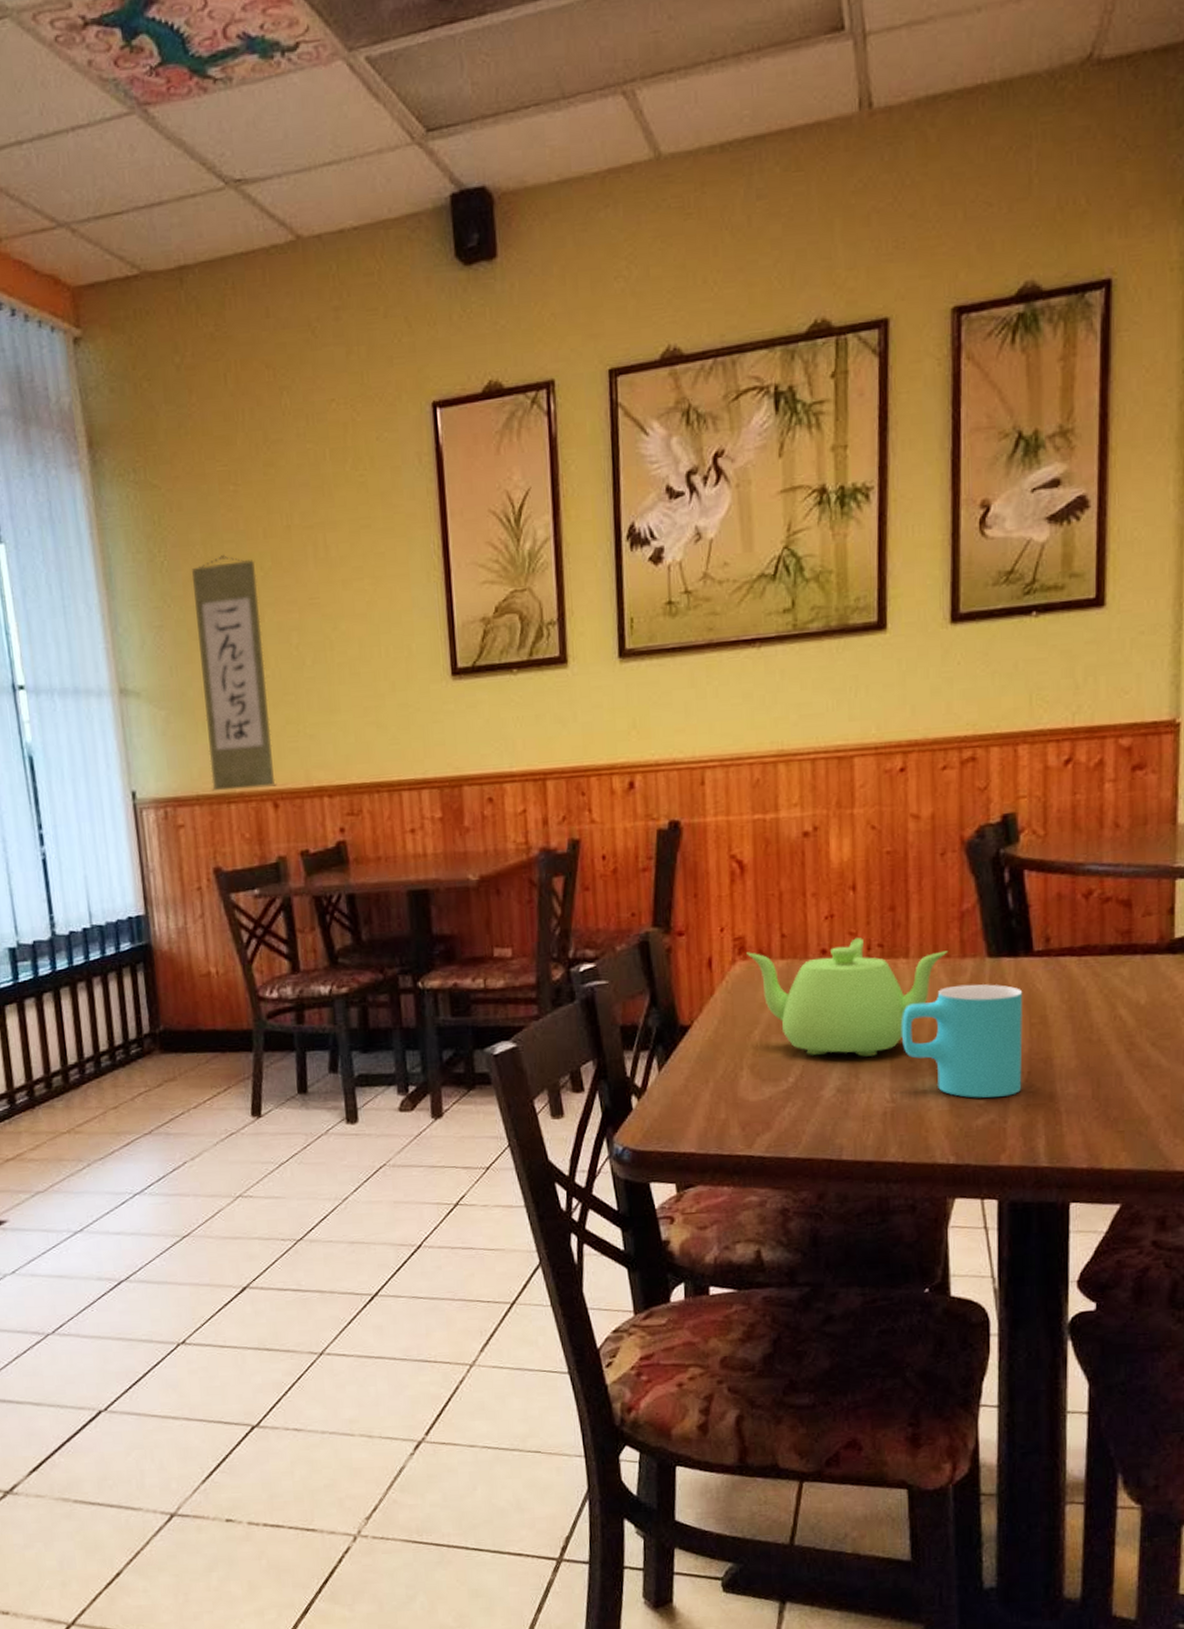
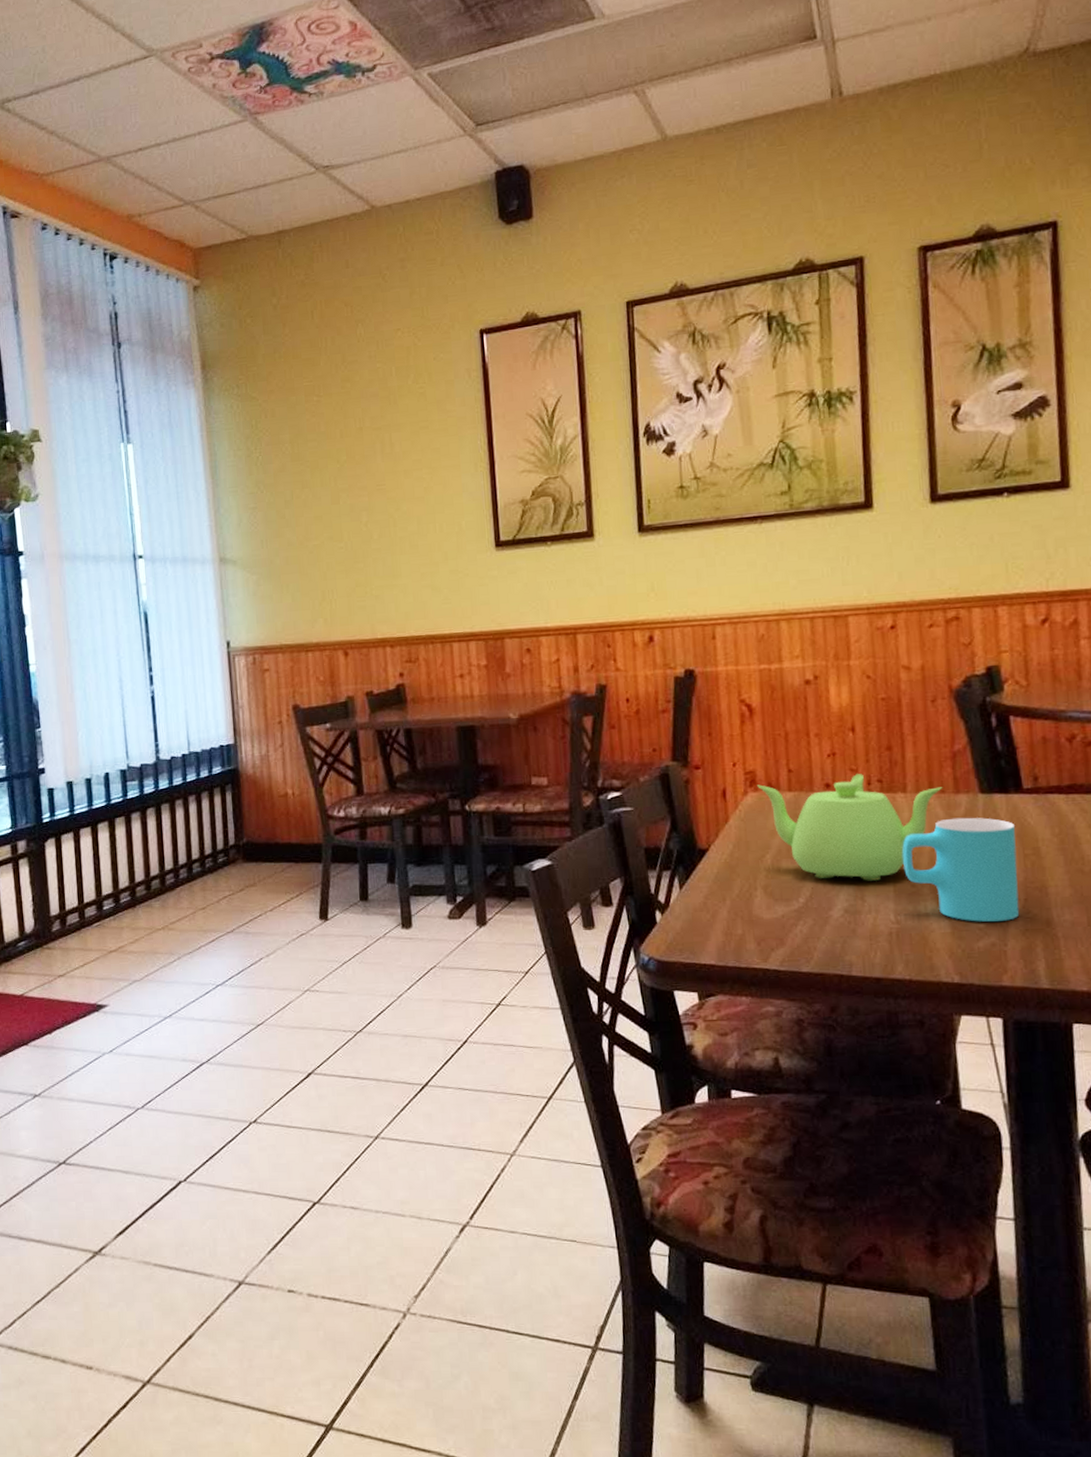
wall scroll: present [192,555,277,791] -> none [282,451,348,642]

